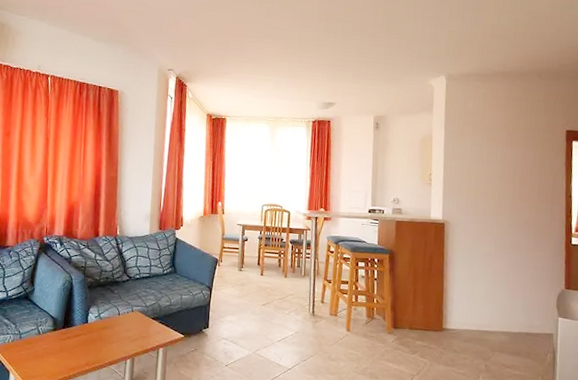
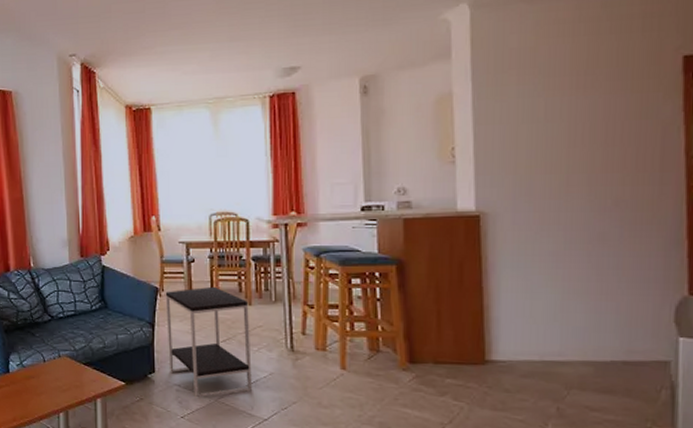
side table: none [220,261,285,350] -> present [165,286,252,398]

